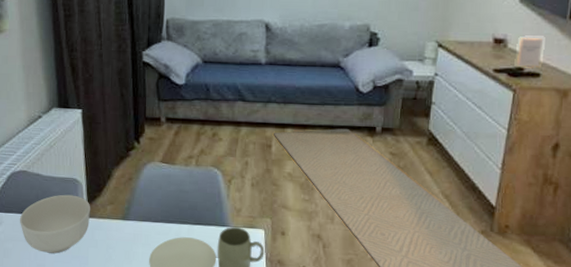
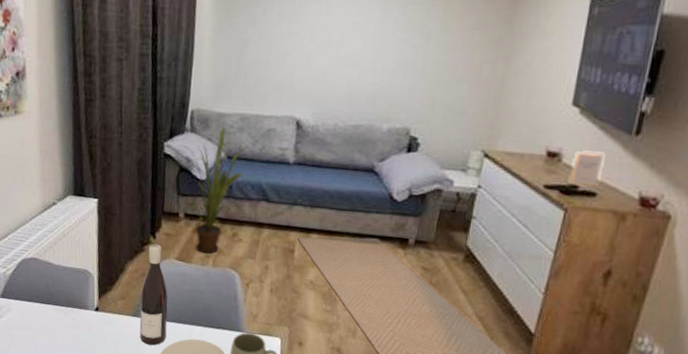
bowl: present [19,194,91,254] -> none [27,285,102,346]
bottle: none [128,148,156,247] -> present [139,243,168,346]
house plant: none [158,33,219,155] -> present [180,126,244,254]

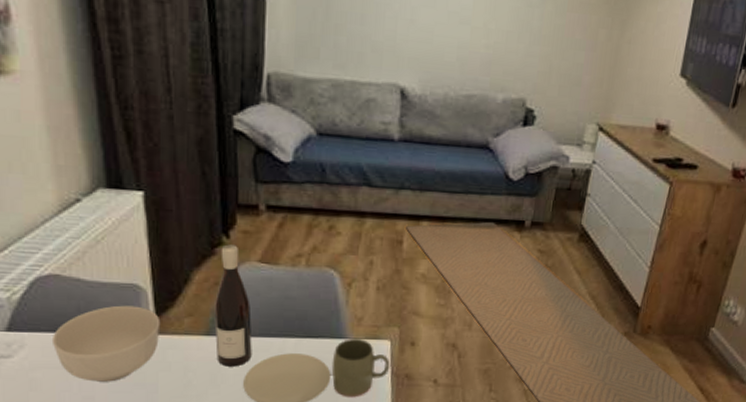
bowl: none [27,285,102,346] -> present [51,305,161,382]
house plant: present [180,126,244,254] -> none [255,95,339,253]
book: present [571,152,604,186] -> none [676,124,705,159]

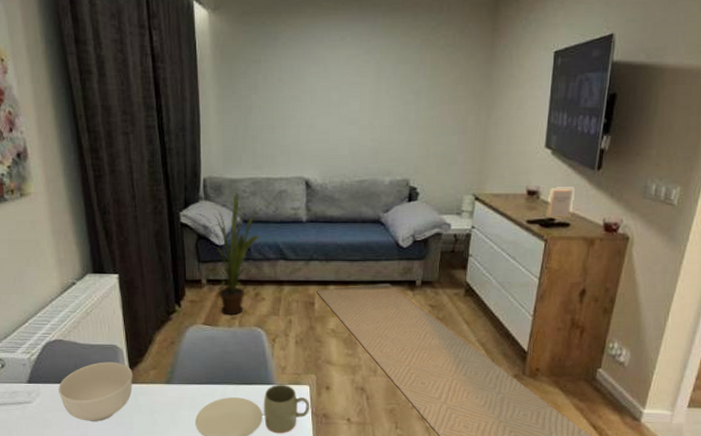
bottle: present [214,244,252,367] -> none [172,312,201,409]
house plant: none [255,95,339,253] -> present [196,192,260,316]
book: none [676,124,705,159] -> present [548,188,573,217]

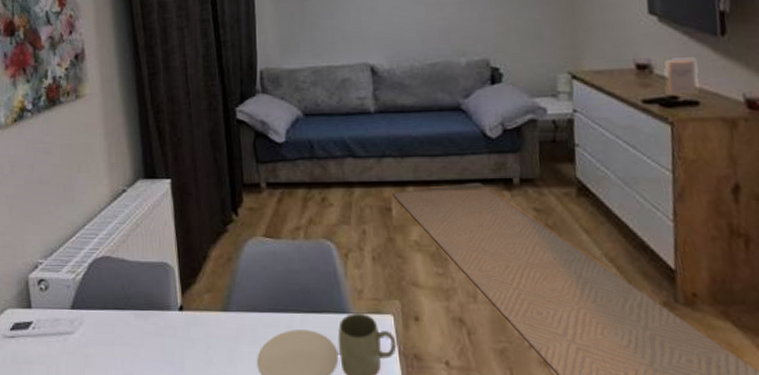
bowl: present [58,362,133,421] -> none [102,283,185,359]
house plant: present [196,192,260,316] -> none [253,83,323,226]

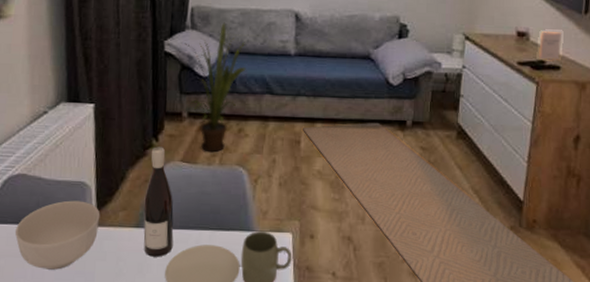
bowl: none [102,283,185,359] -> present [14,200,101,270]
bottle: none [229,221,263,344] -> present [143,146,174,257]
house plant: none [253,83,323,226] -> present [181,22,246,153]

